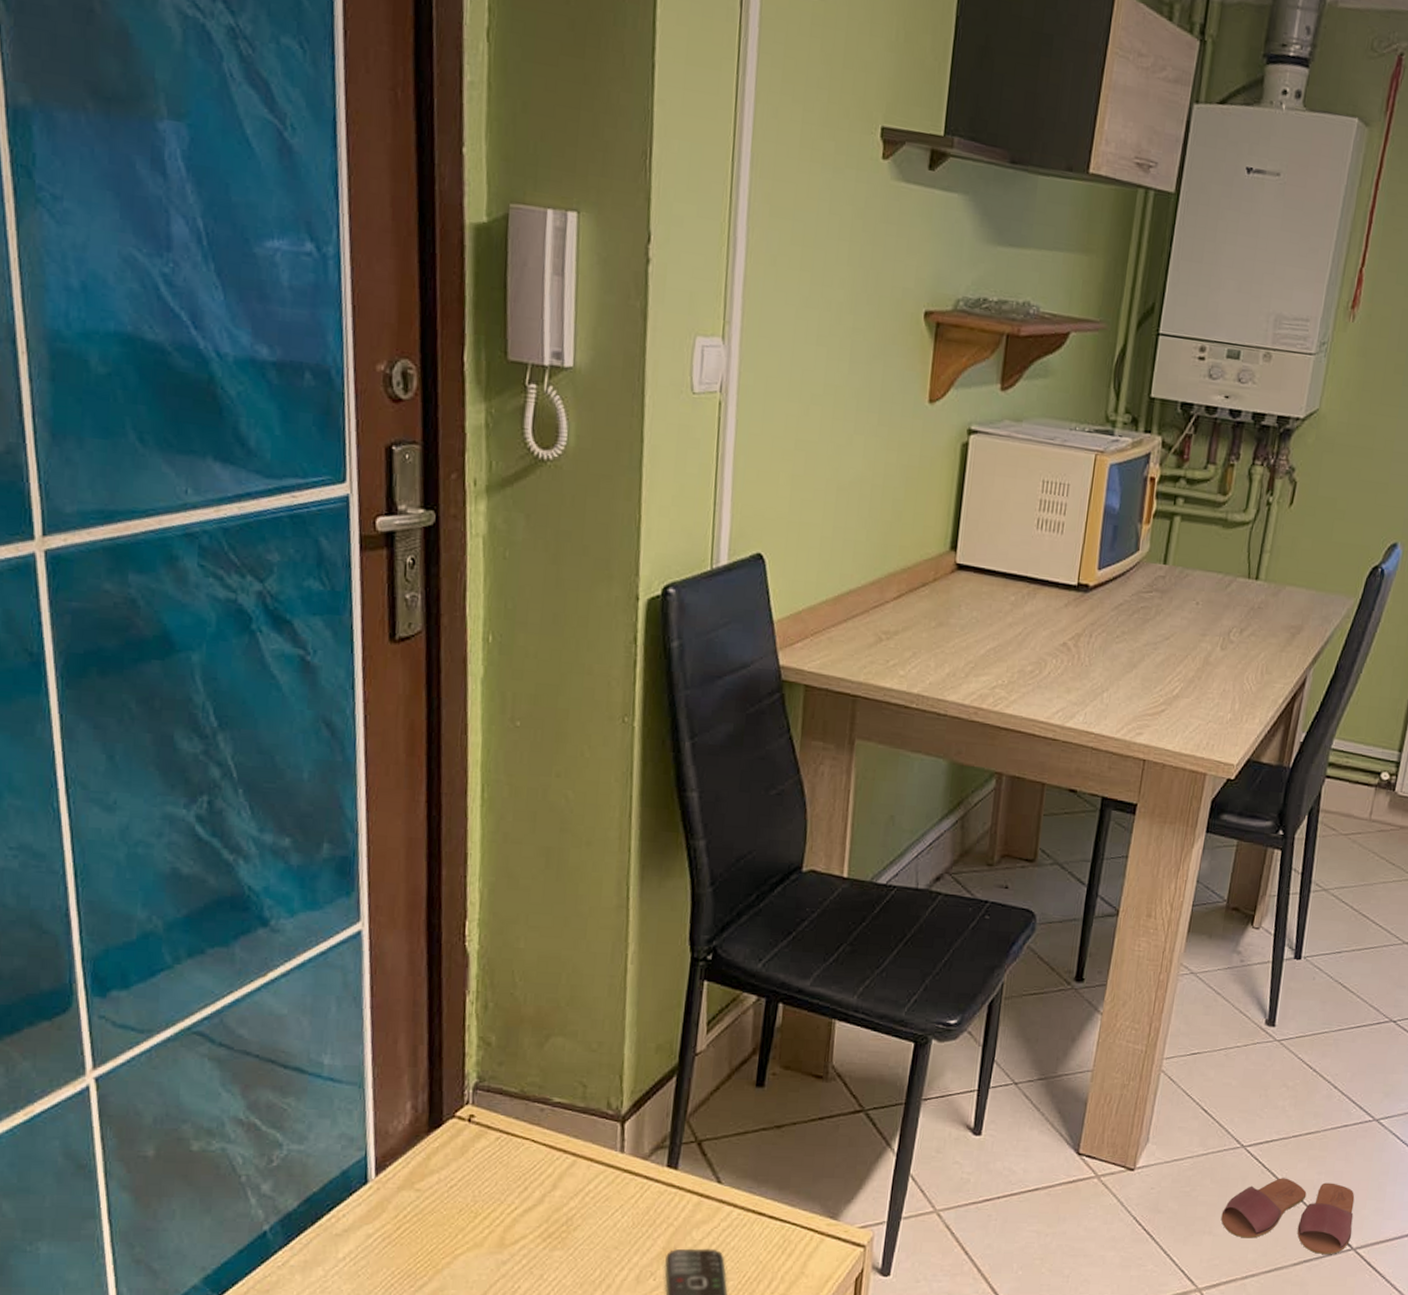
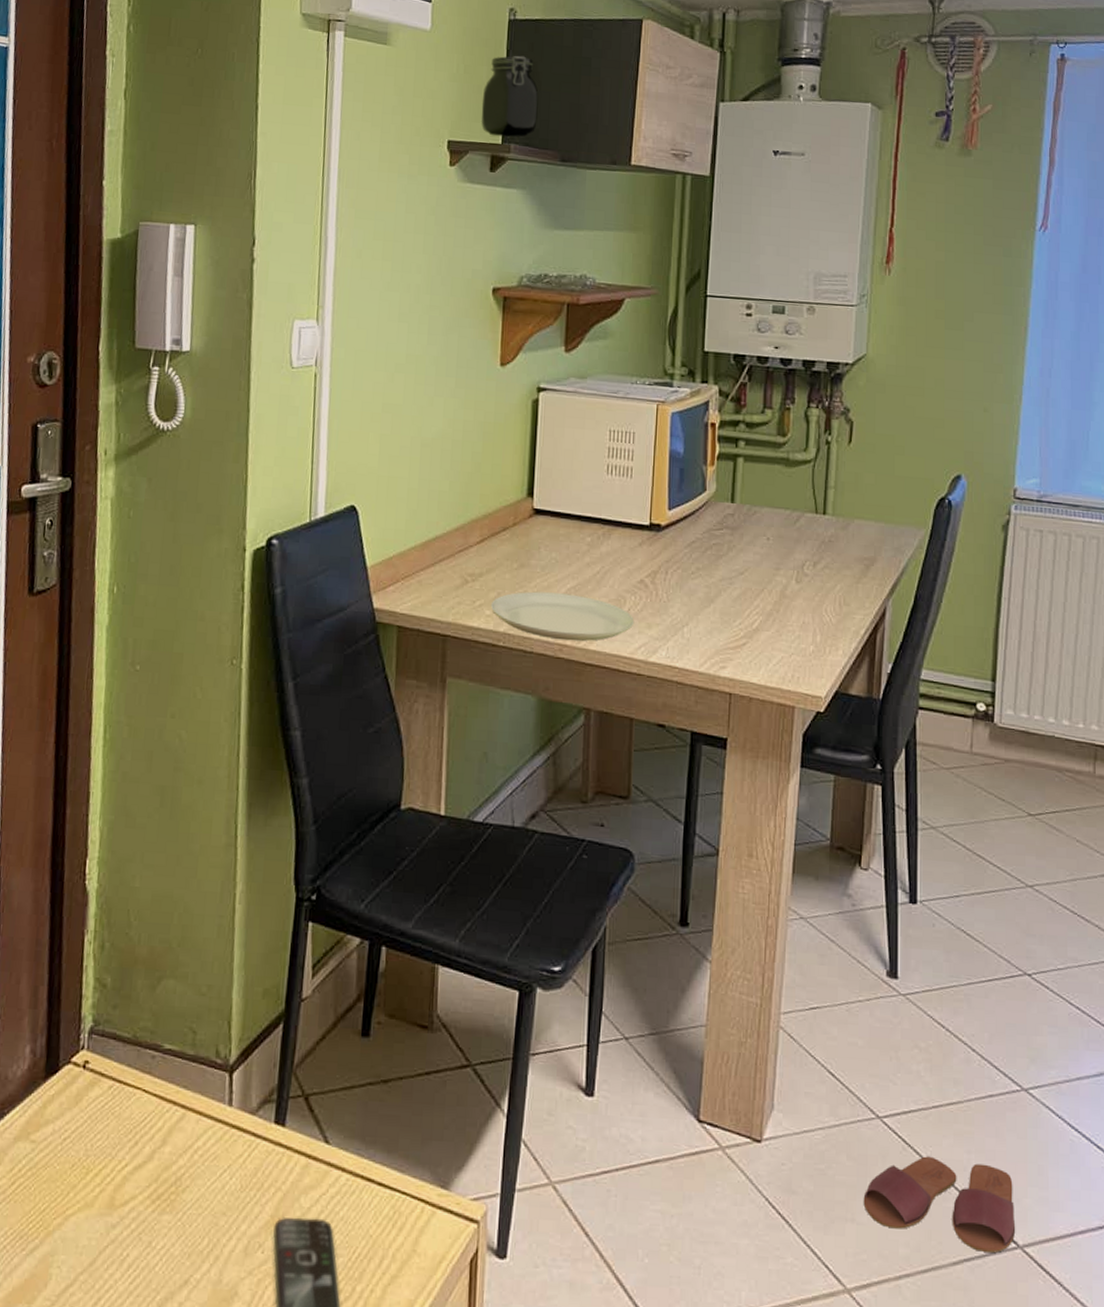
plate: none [904,652,1054,705] -> present [490,591,635,641]
jar: none [921,23,990,130] -> present [480,55,538,138]

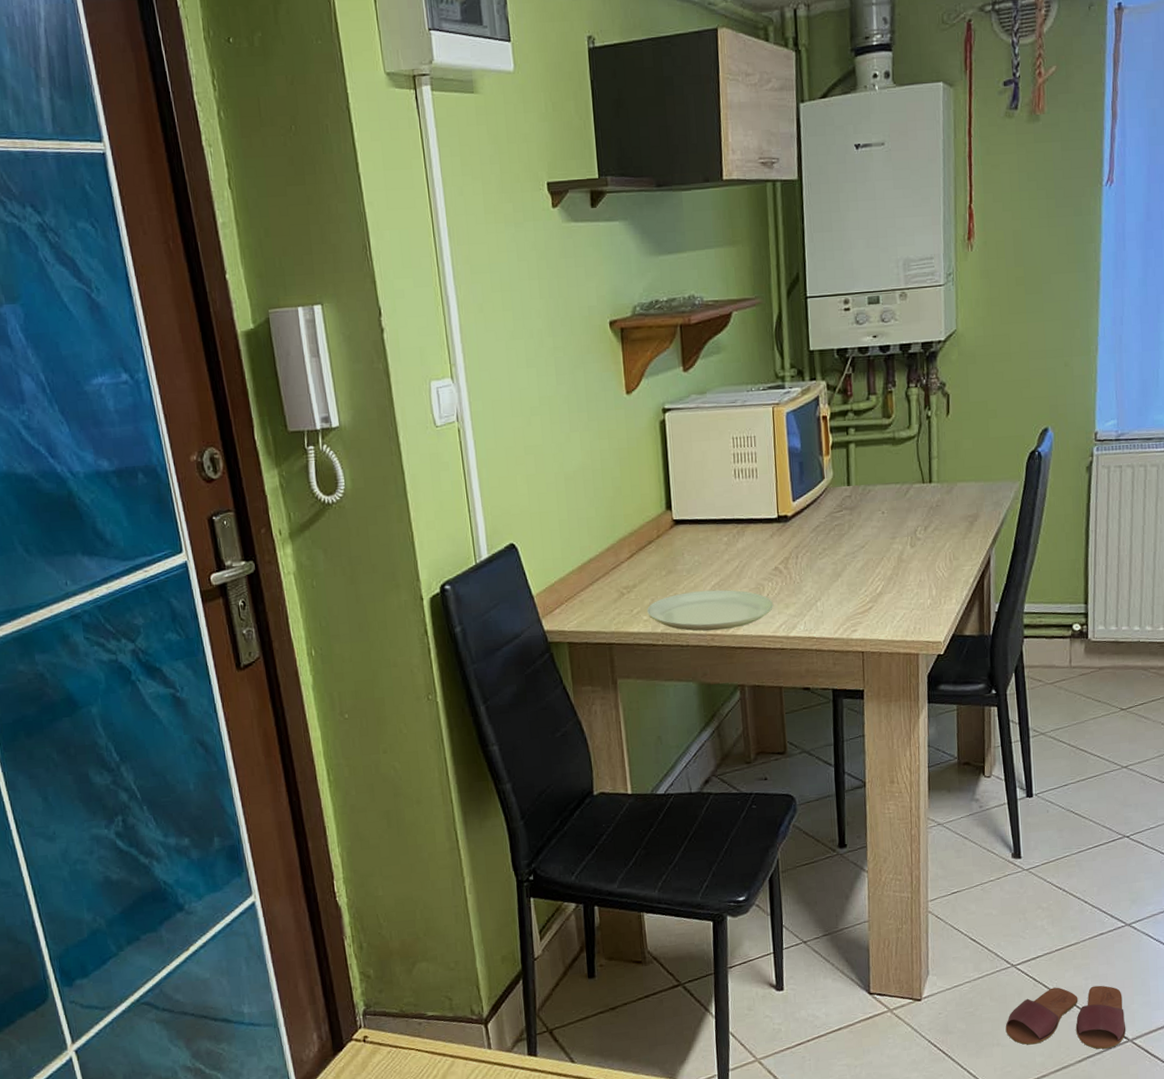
jar: present [480,55,538,138] -> none [574,84,629,172]

